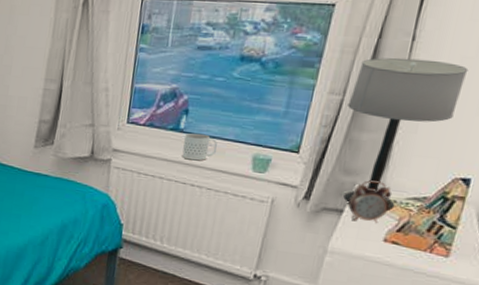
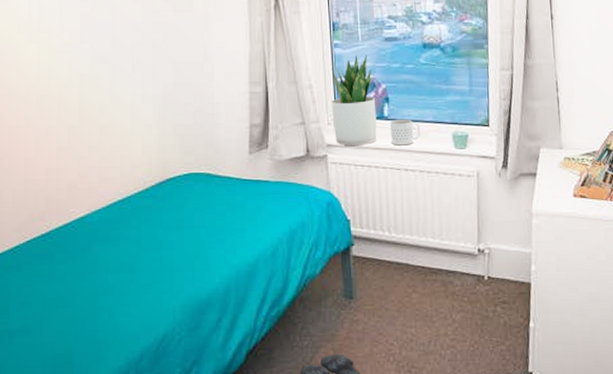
planter: none [122,62,179,155] -> present [331,54,377,146]
table lamp: present [341,57,469,209] -> none [517,34,597,167]
alarm clock: present [348,180,392,224] -> none [538,143,571,182]

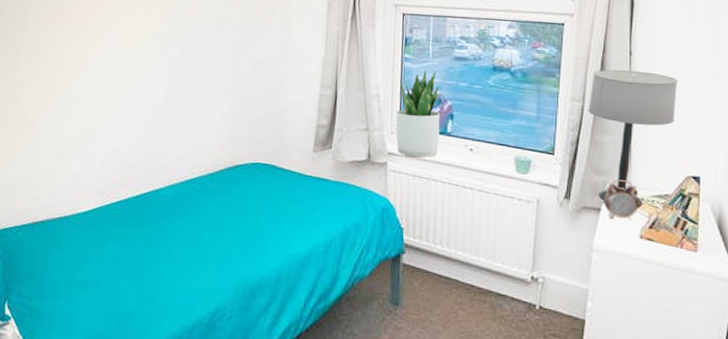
mug: present [389,119,420,146] -> none [452,136,482,163]
table lamp: none [517,34,597,167] -> present [588,69,678,207]
alarm clock: none [538,143,571,182] -> present [604,179,639,222]

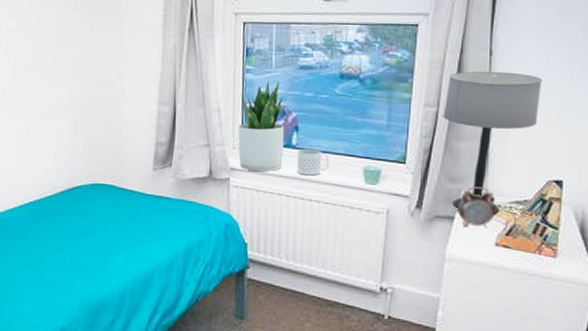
mug: none [452,136,482,163] -> present [297,148,329,176]

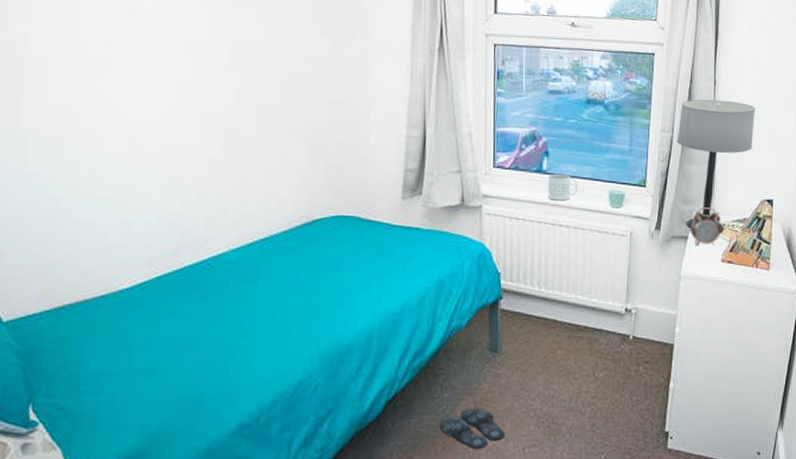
planter: present [238,81,286,172] -> none [490,105,537,199]

